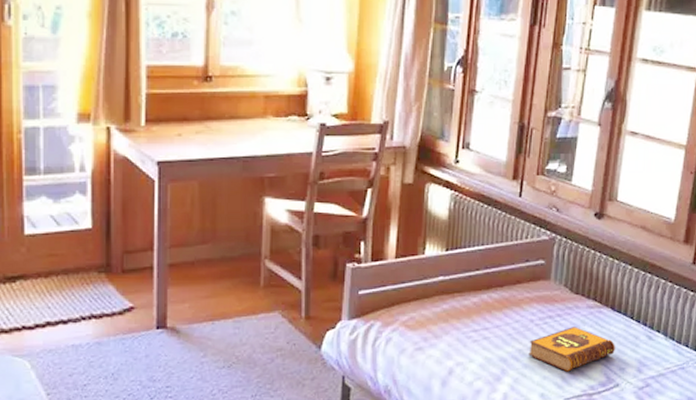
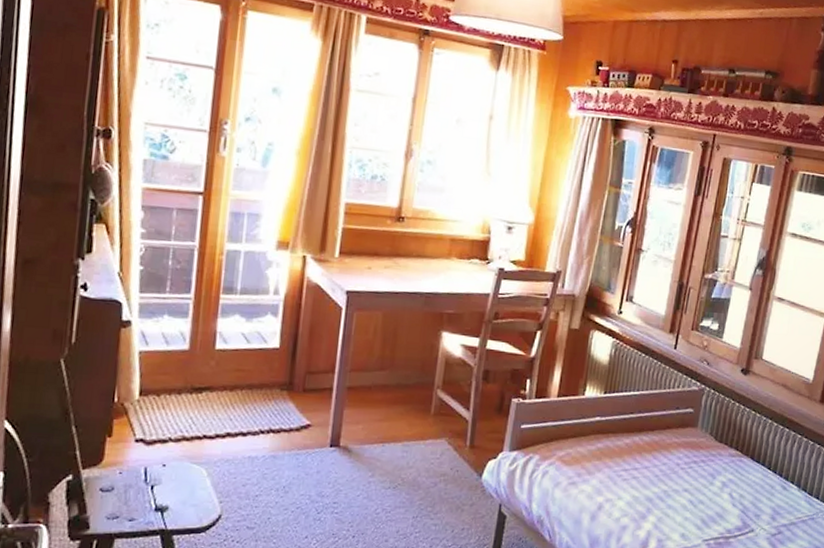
hardback book: present [528,327,615,372] -> none [673,472,753,515]

